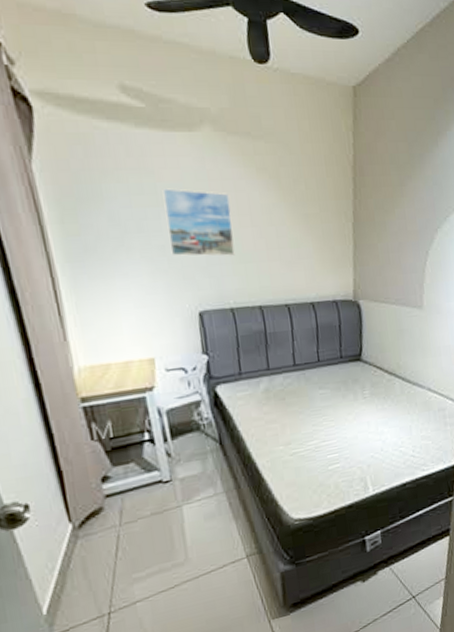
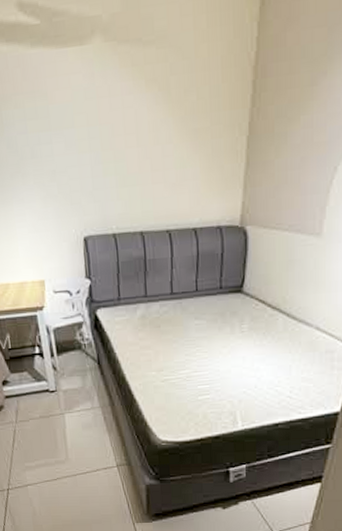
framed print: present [162,188,235,256] -> none [54,110,120,181]

